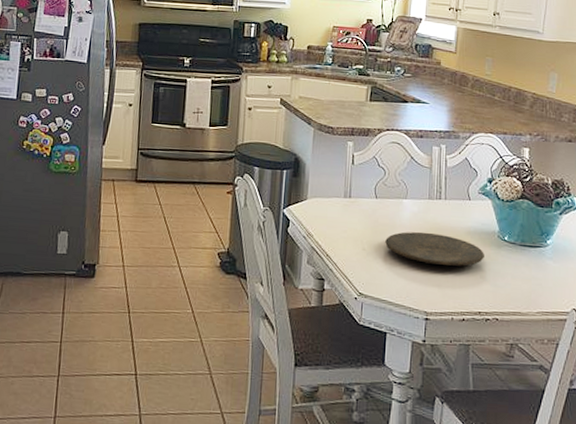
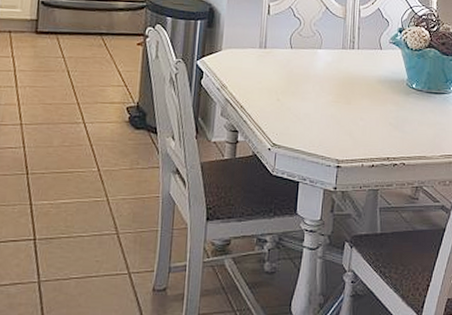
plate: present [385,231,484,266] -> none [299,81,394,114]

